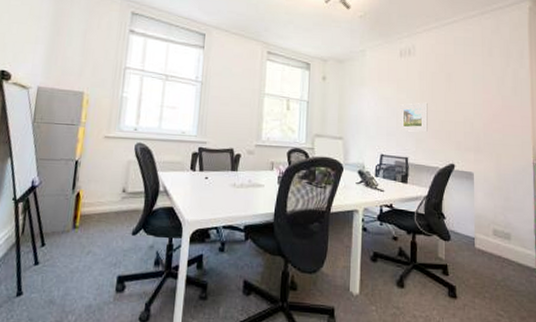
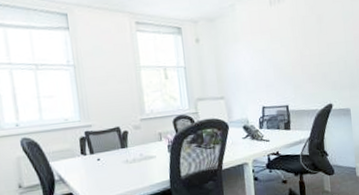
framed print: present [399,102,428,132] -> none [274,48,304,81]

